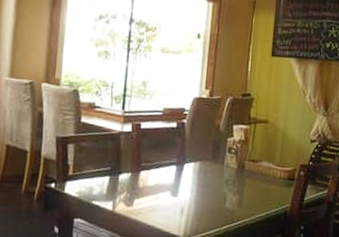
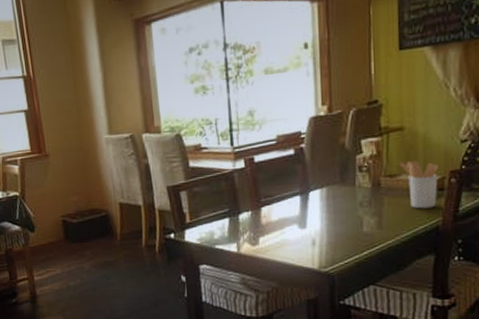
utensil holder: none [261,150,292,195] -> present [399,160,438,209]

